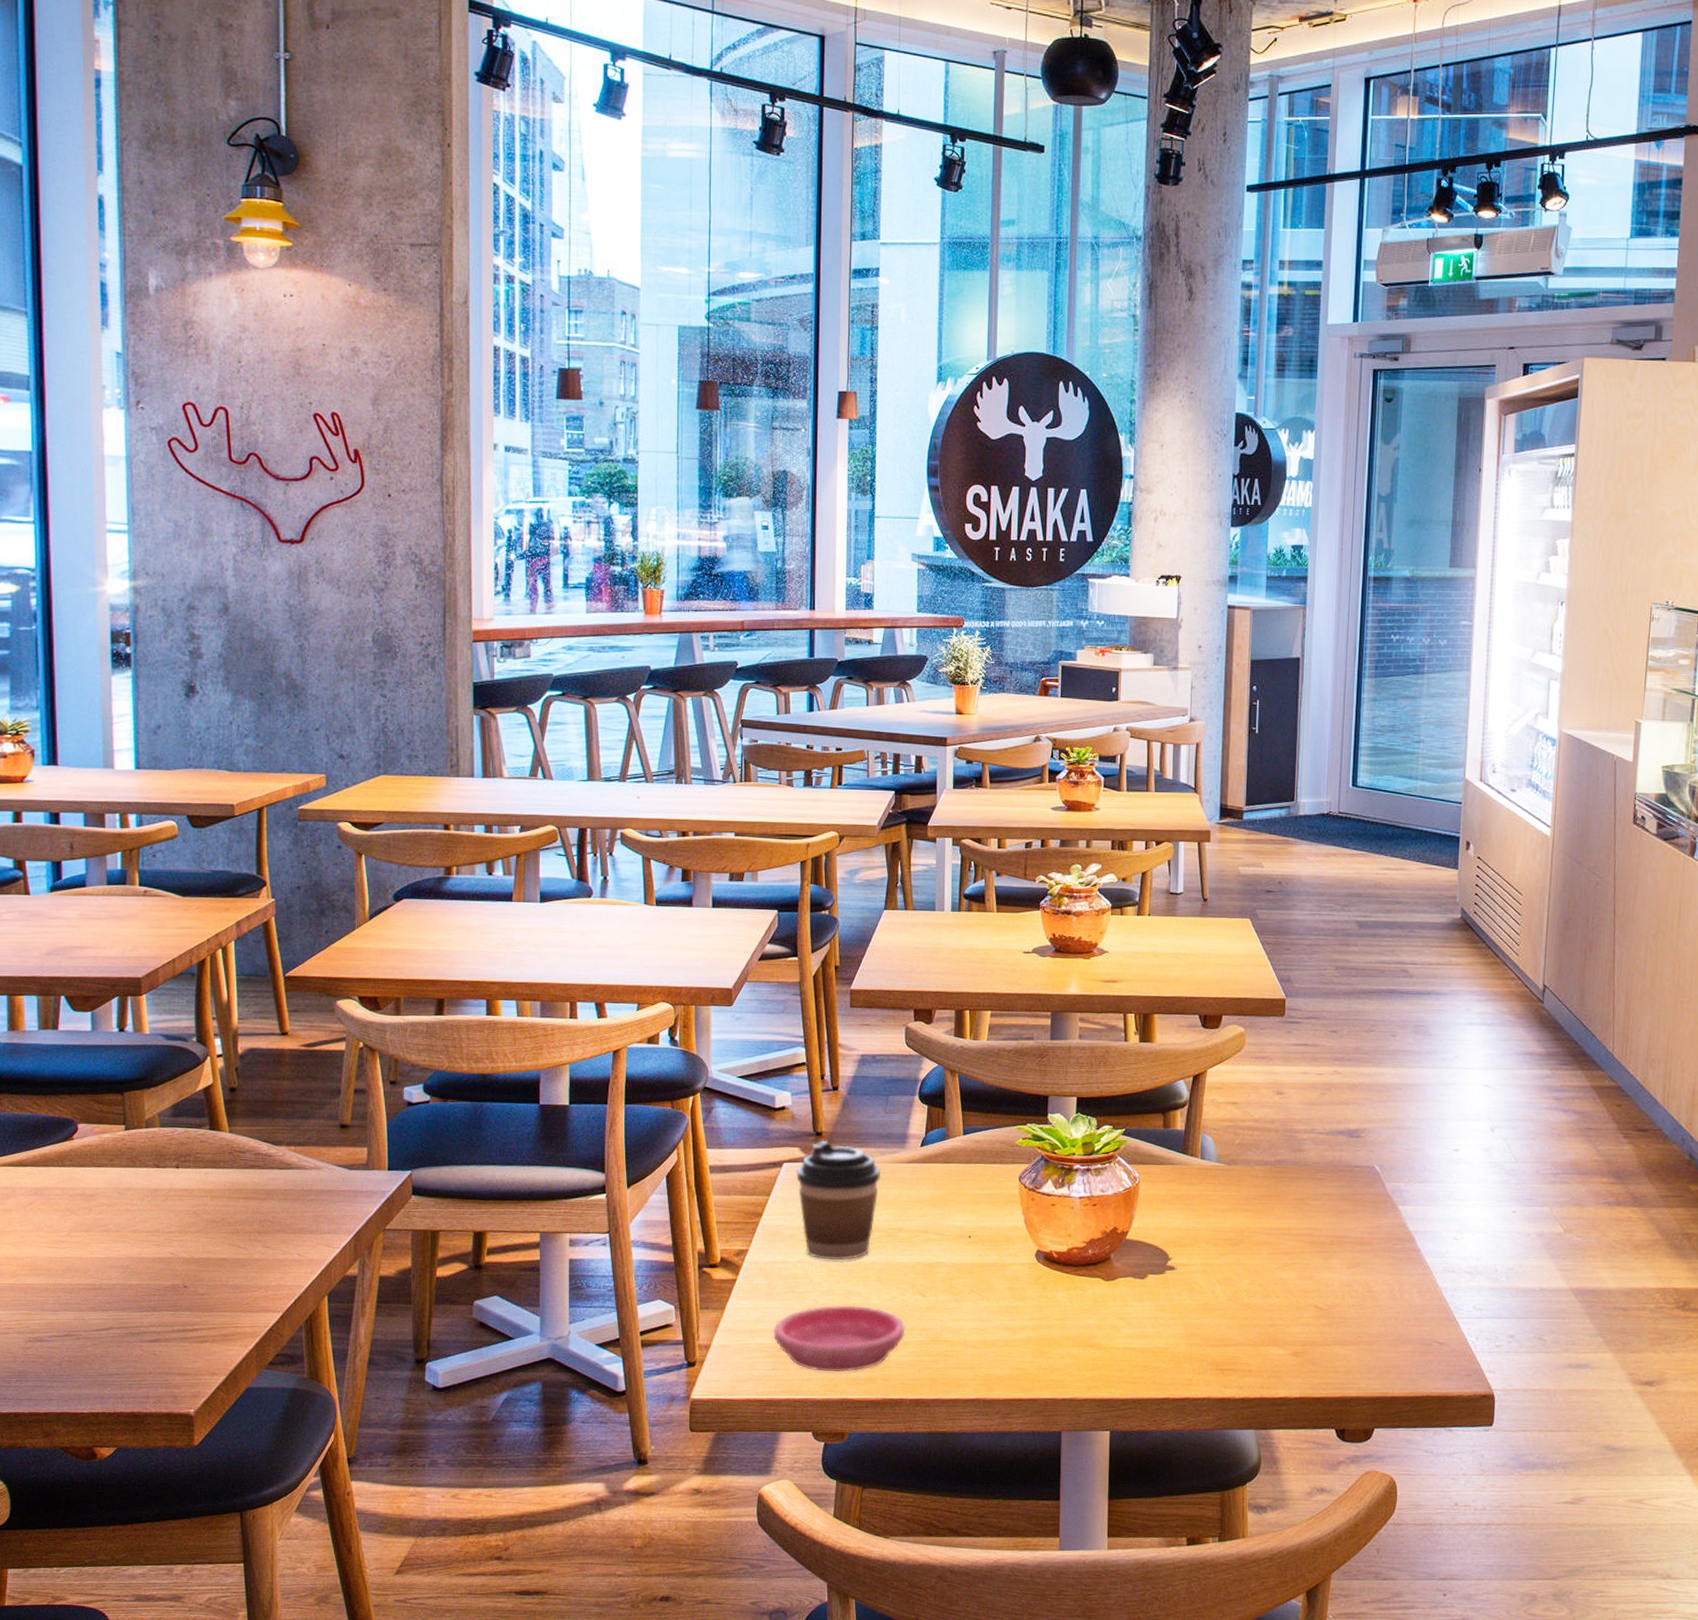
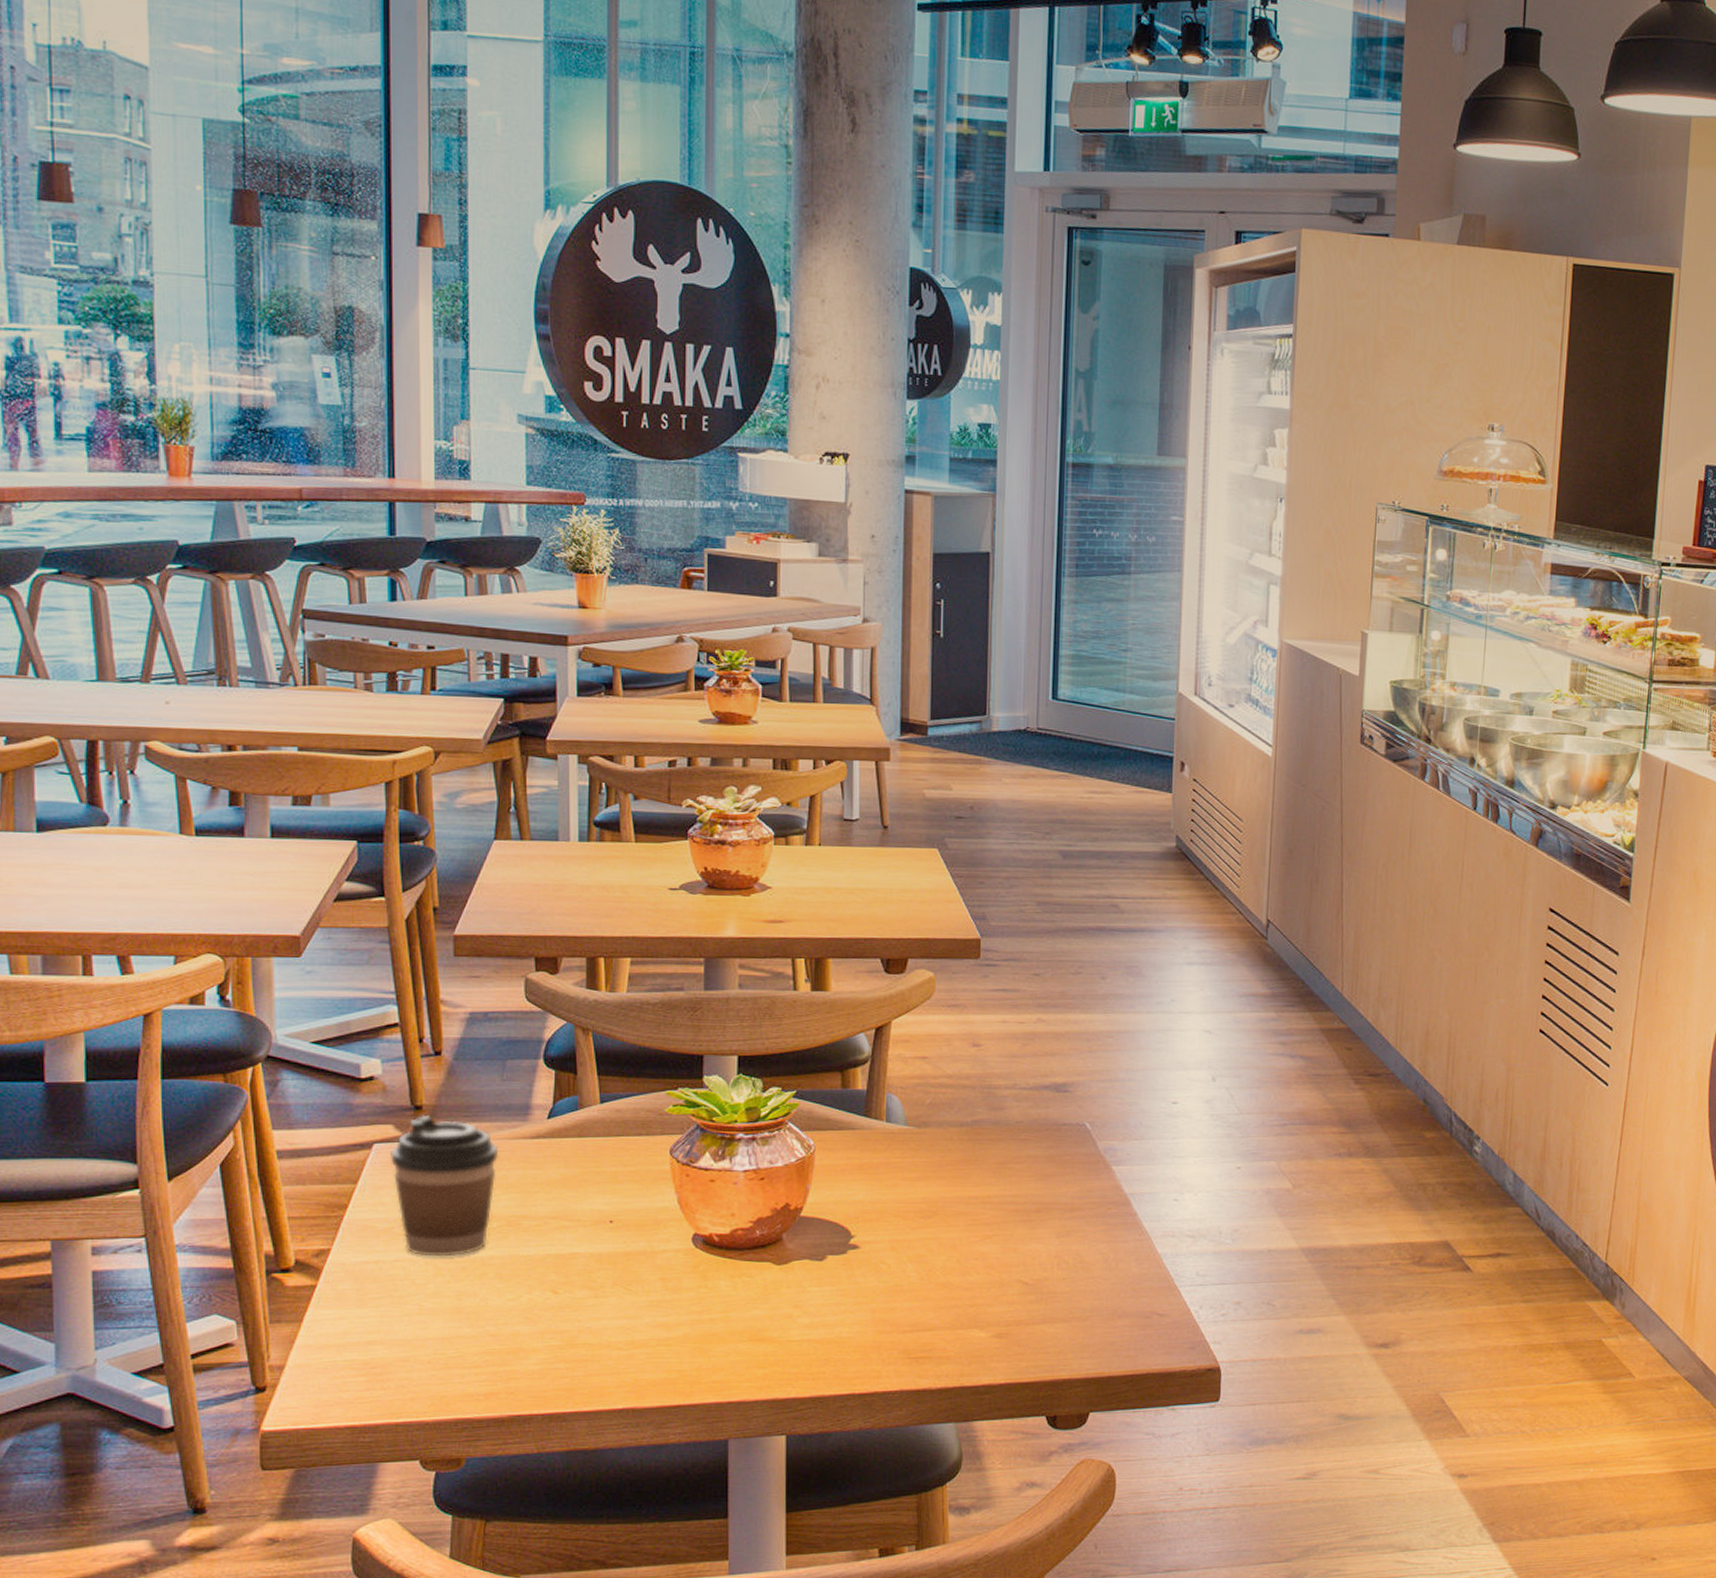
saucer: present [773,1305,906,1373] -> none [366,1309,534,1389]

